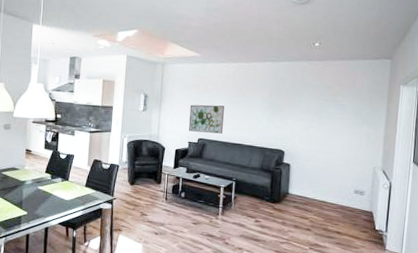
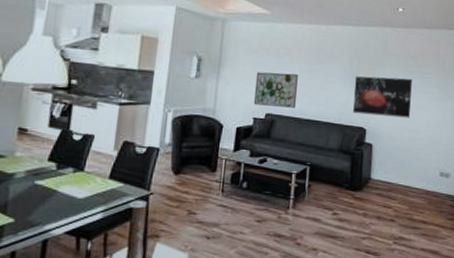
wall art: none [272,105,328,142] -> present [353,76,412,118]

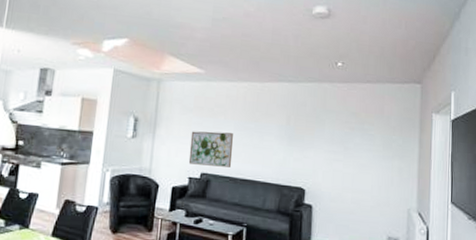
wall art: present [353,76,412,118] -> none [291,134,354,178]

